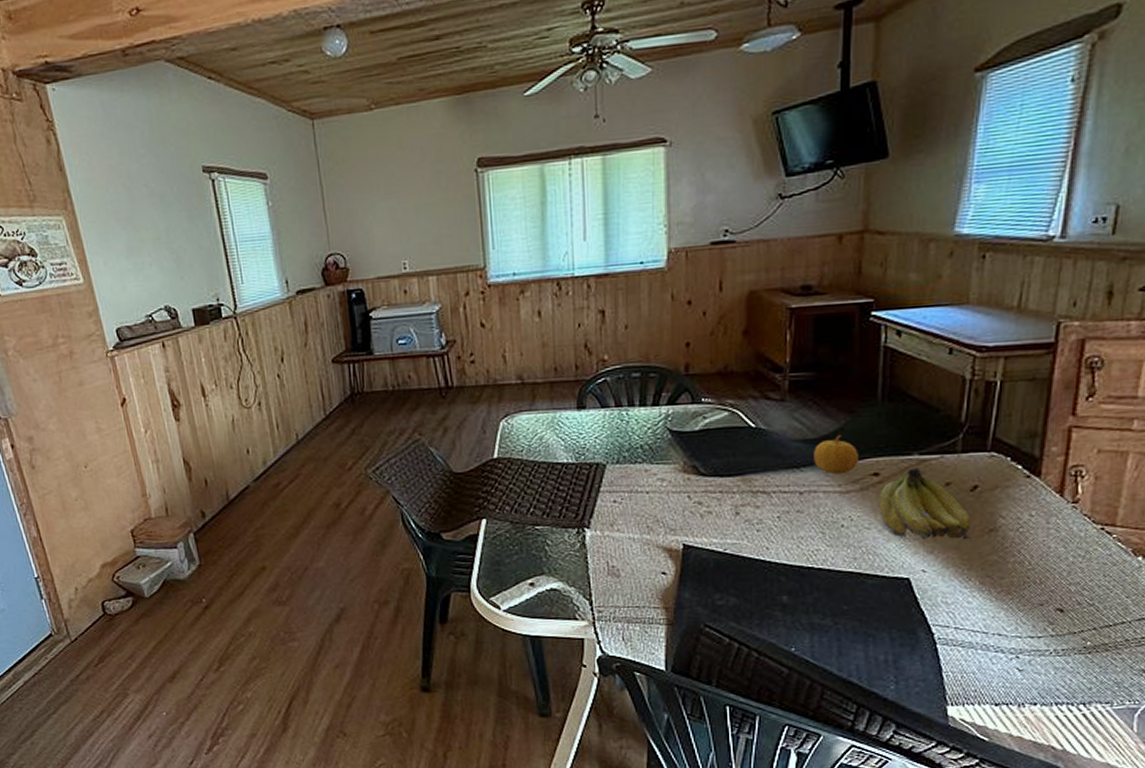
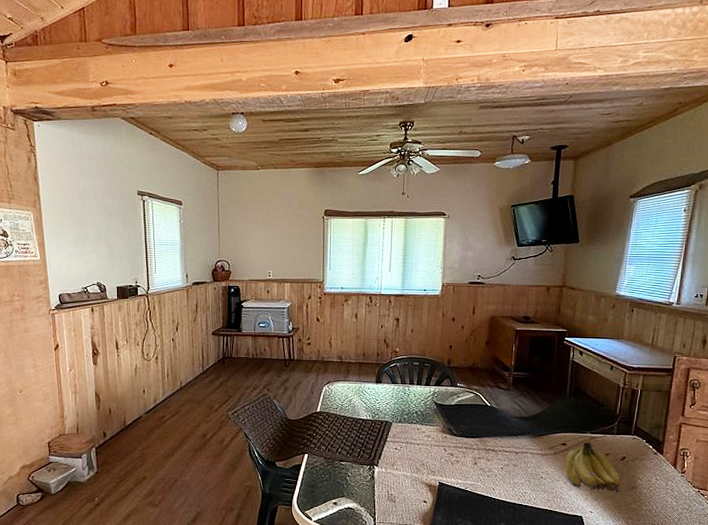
fruit: present [814,435,858,474] -> none [526,416,554,442]

